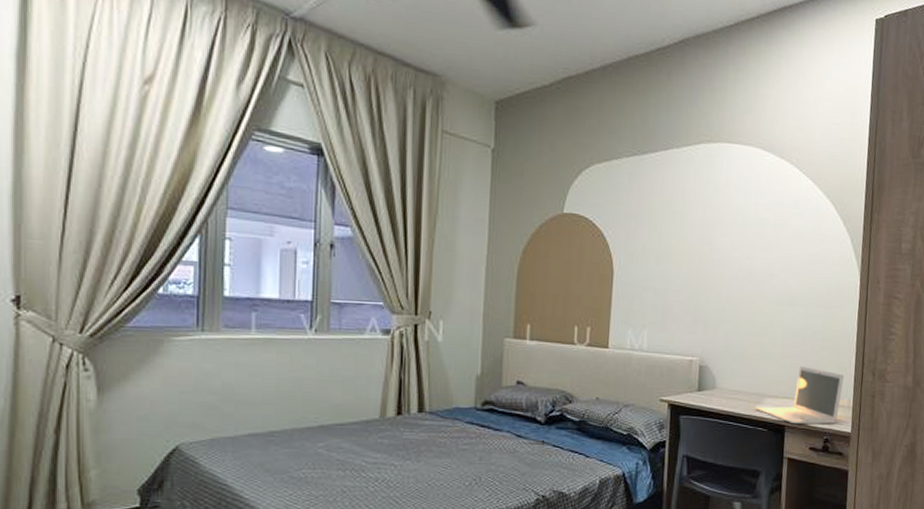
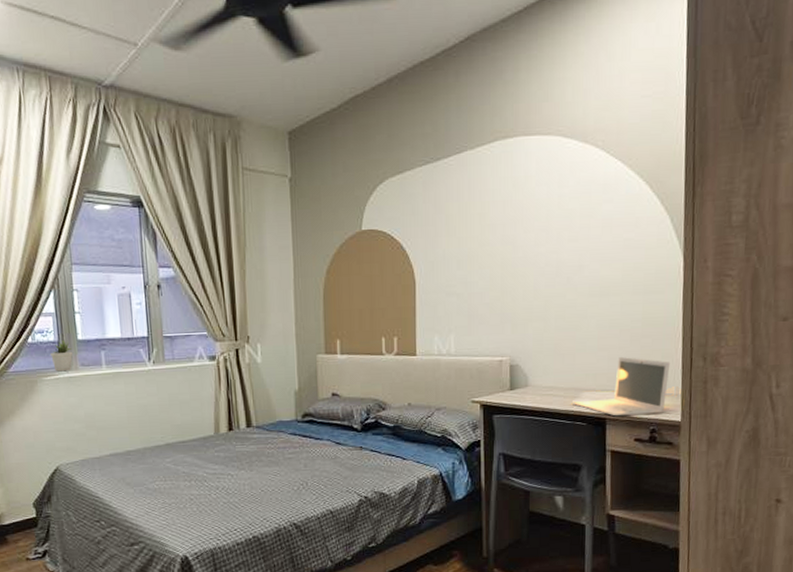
potted plant: none [186,295,215,332] -> present [50,340,73,372]

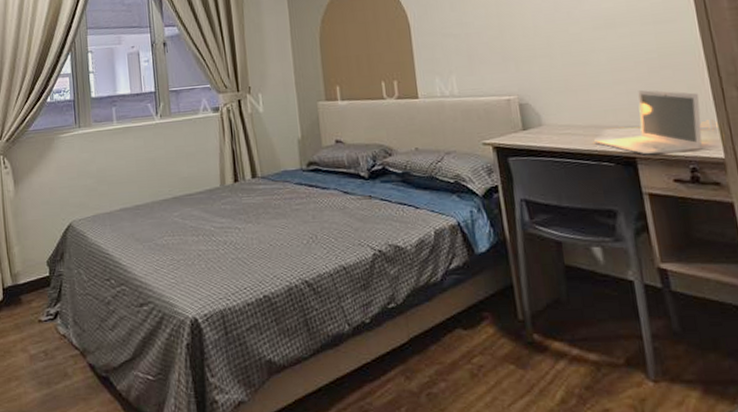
potted plant: present [50,340,73,372] -> none [67,99,87,129]

